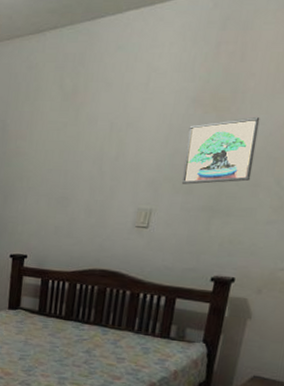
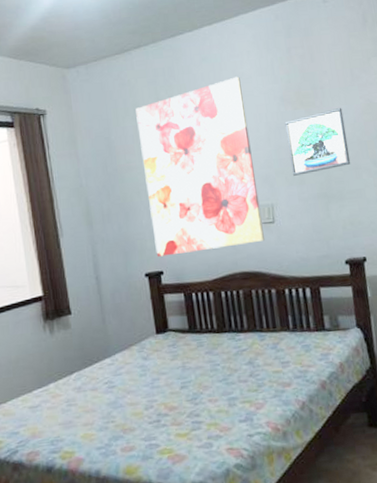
wall art: none [24,70,154,244] -> present [136,76,265,257]

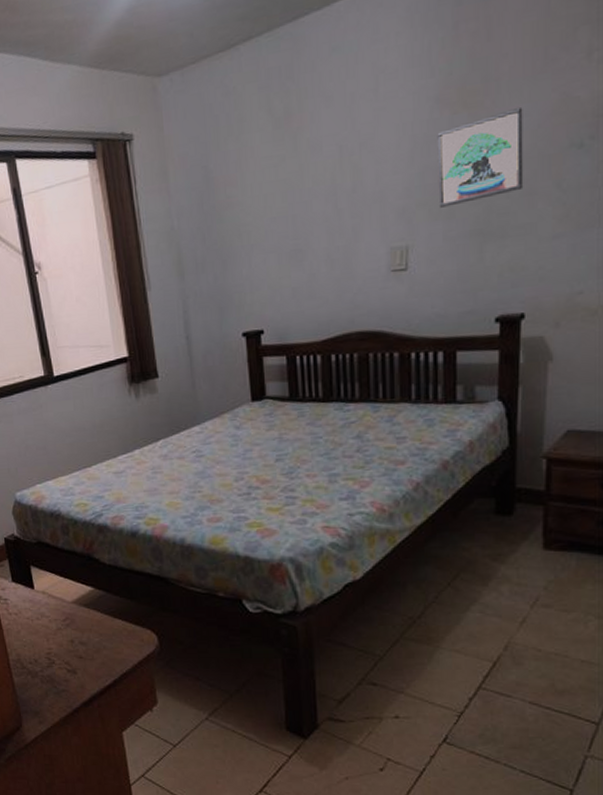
wall art: present [136,76,265,257] -> none [241,71,392,313]

